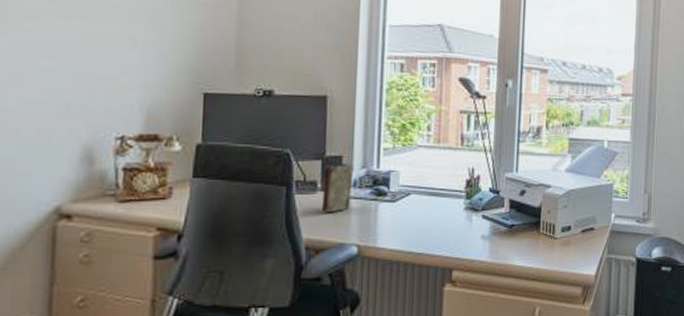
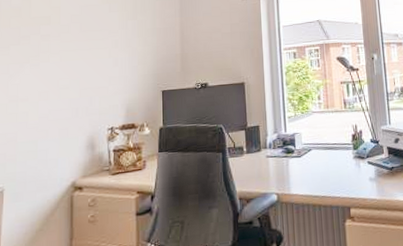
book: present [322,164,354,213] -> none [247,131,269,170]

